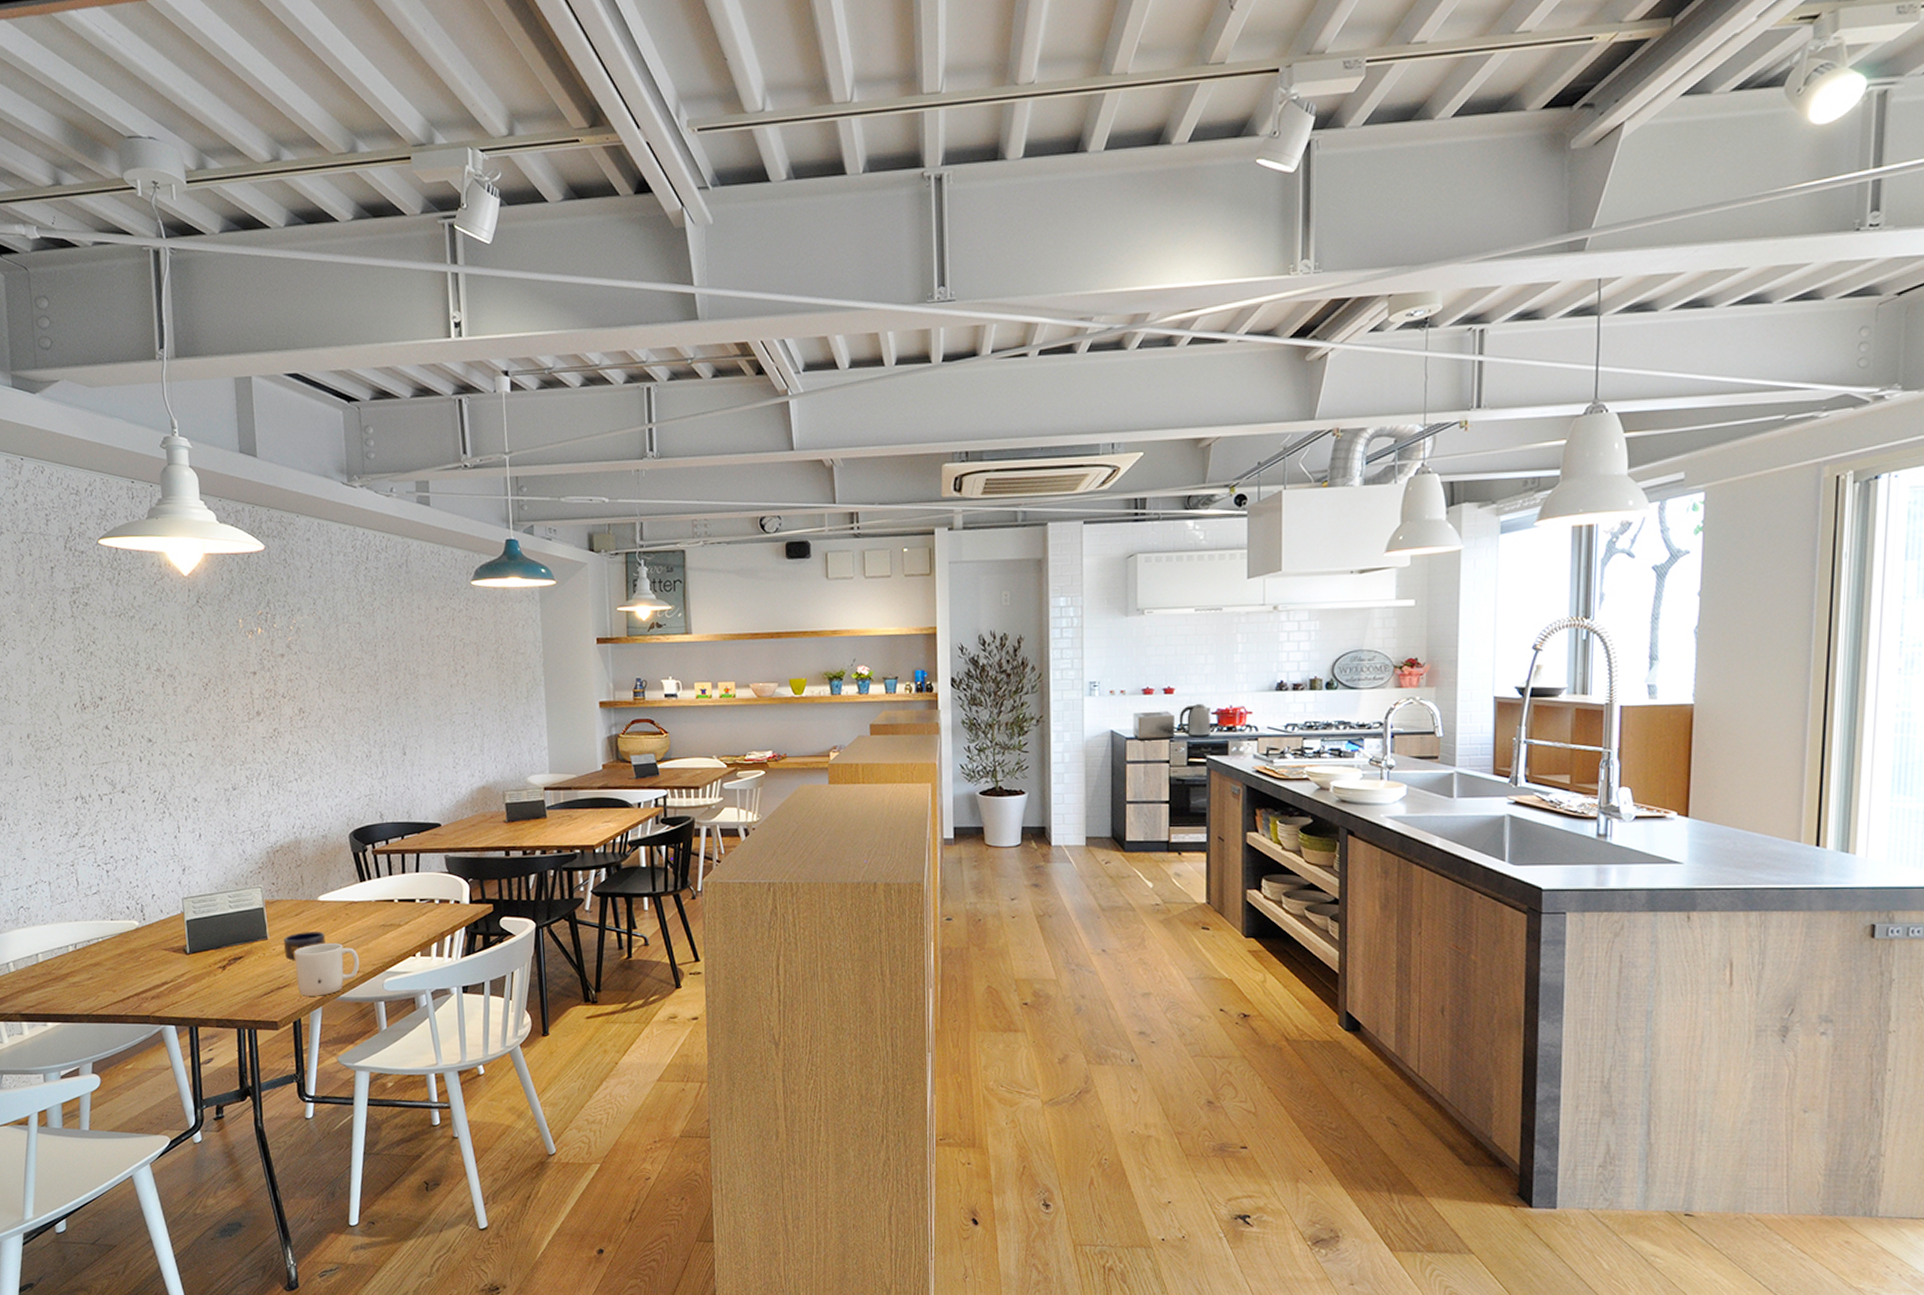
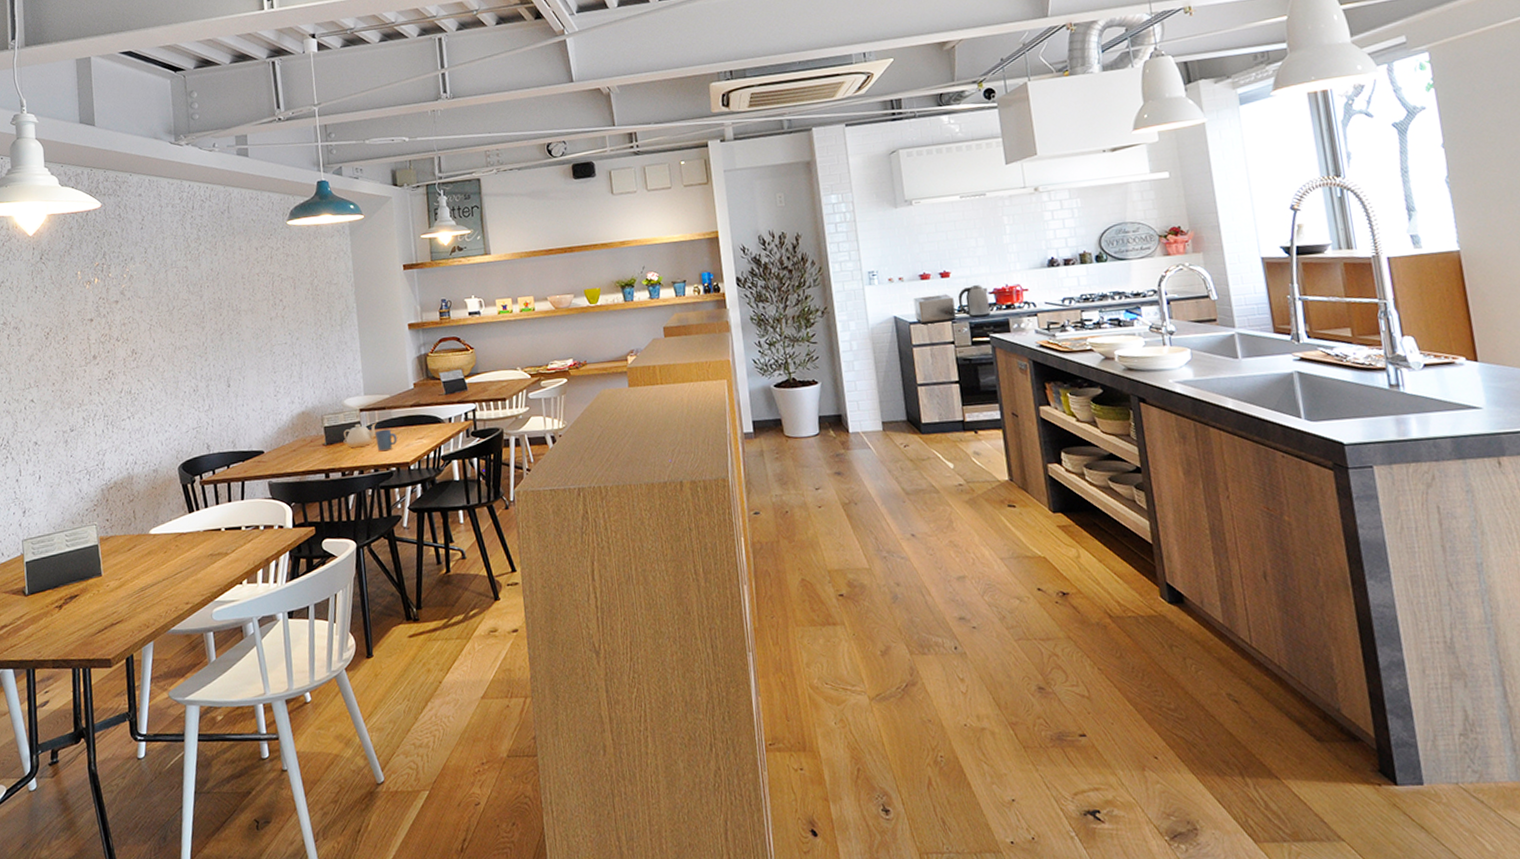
mug: present [283,932,325,961] -> none [116,565,156,596]
mug: present [294,942,360,996] -> none [127,575,190,632]
teapot: none [525,802,562,827] -> present [343,423,377,448]
mug: none [560,810,583,833] -> present [375,429,397,452]

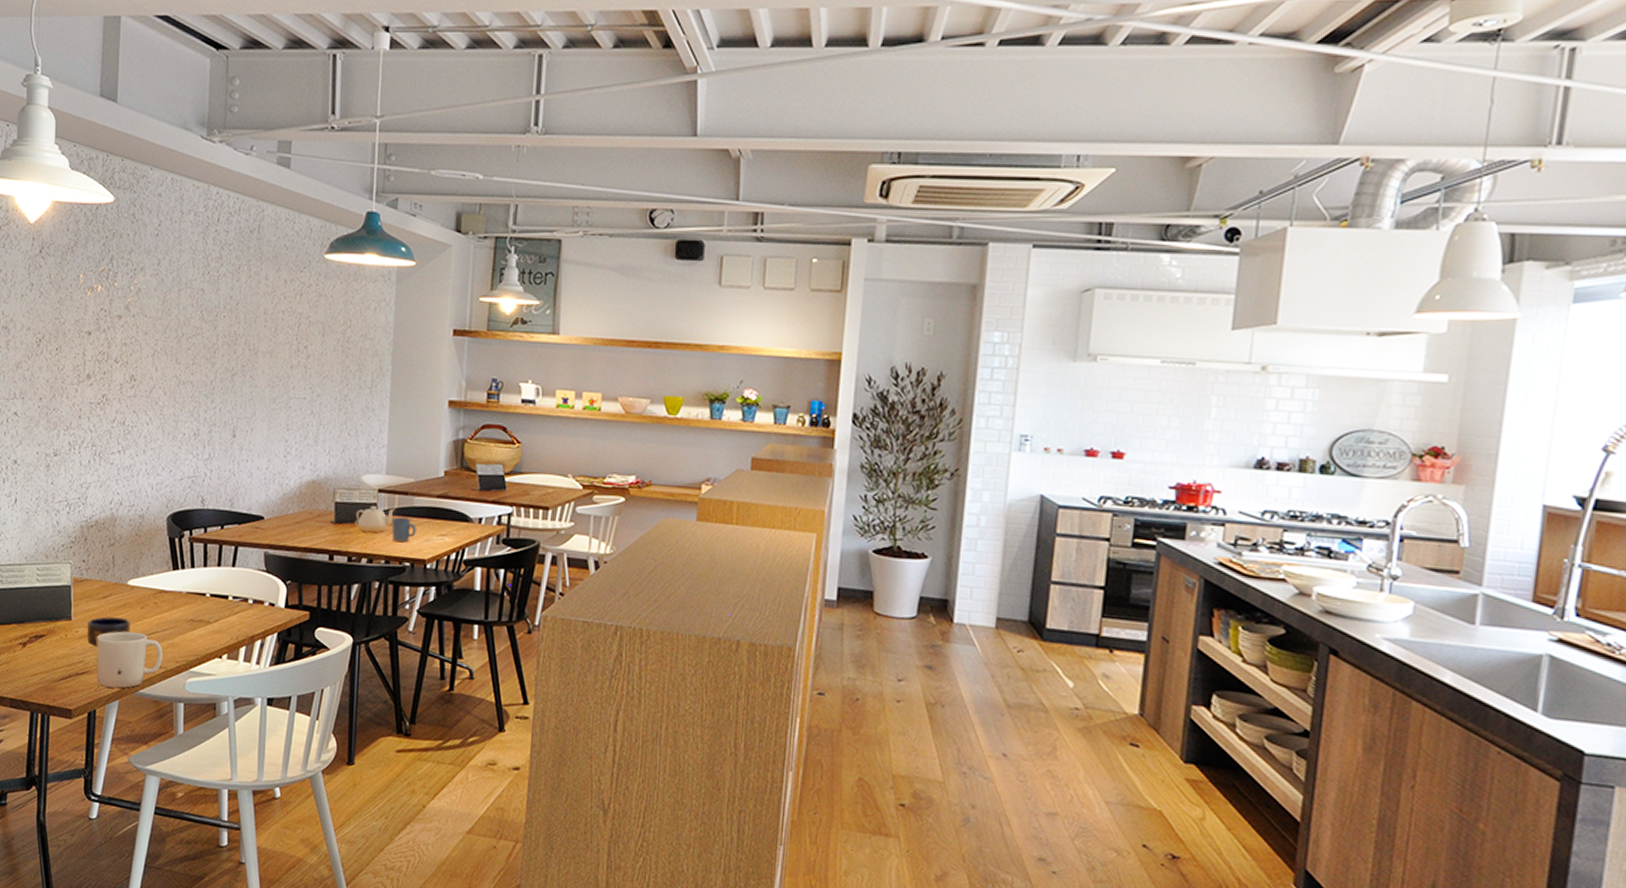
mug: none [116,565,156,596] -> present [86,616,130,647]
mug: none [127,575,190,632] -> present [96,631,164,689]
toaster: present [913,294,956,325] -> none [1067,476,1122,514]
kettle: present [957,285,991,319] -> none [1126,474,1168,517]

